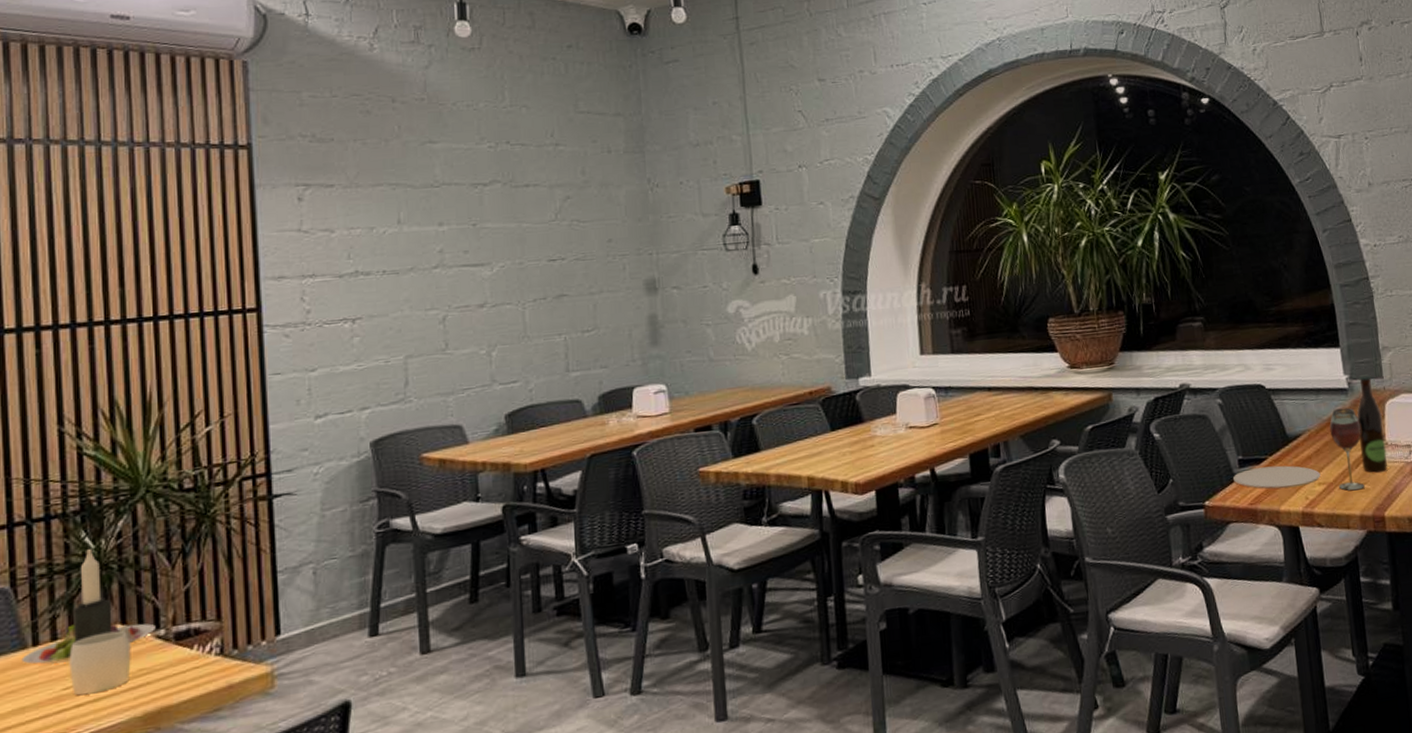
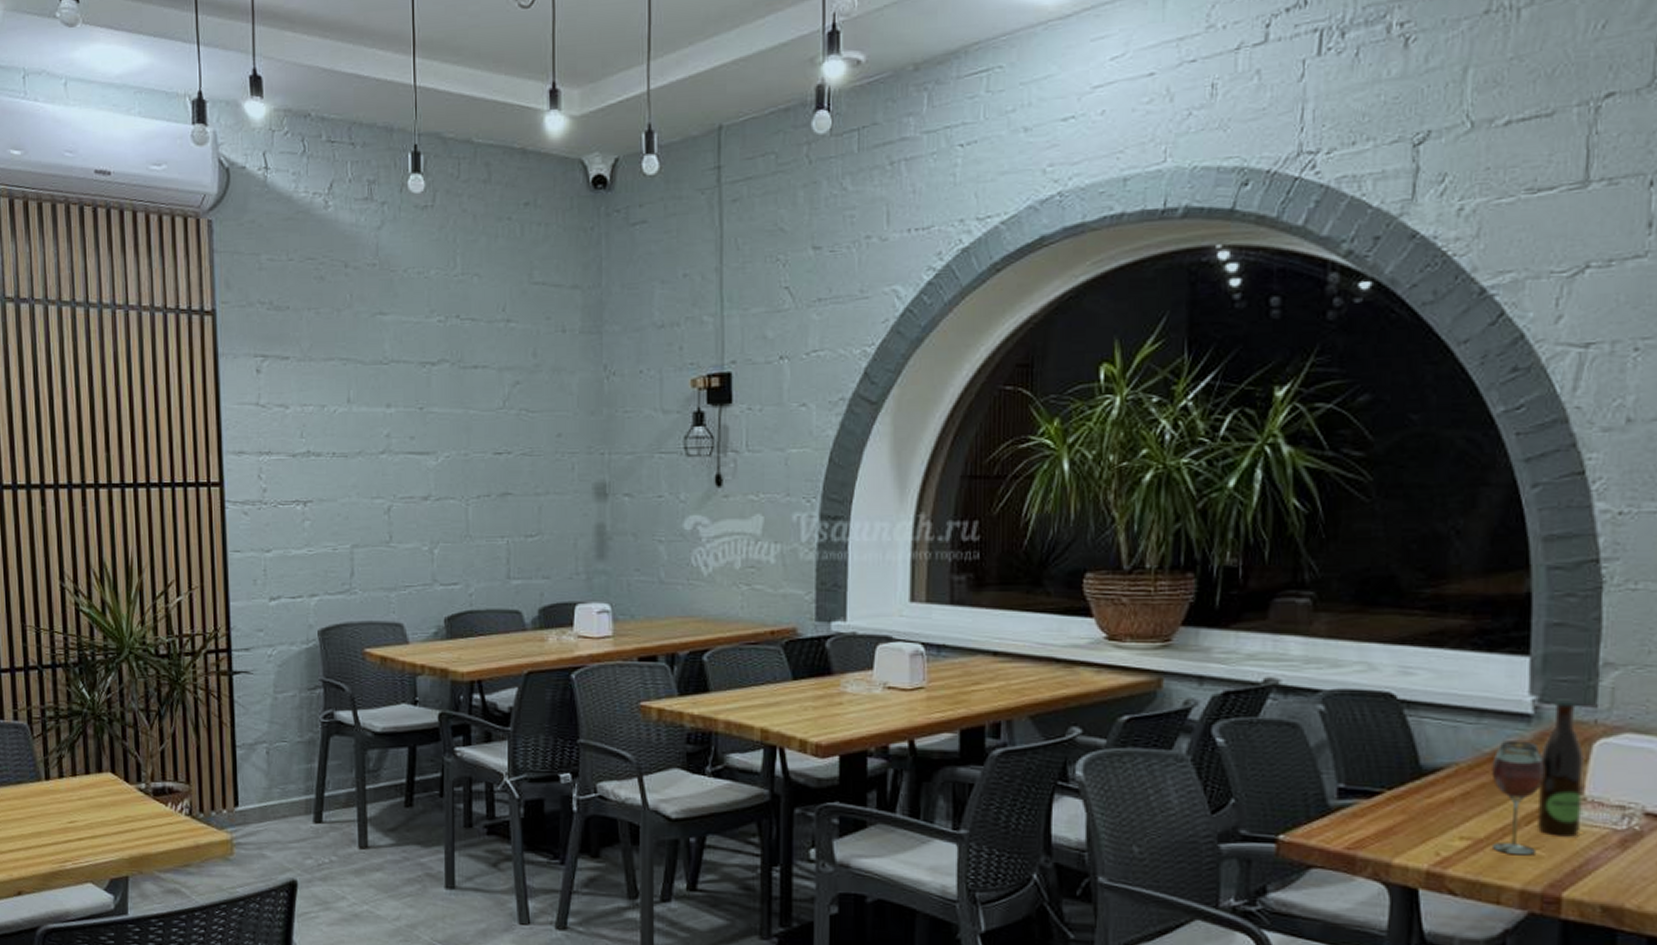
salad plate: present [21,623,156,665] -> none [37,766,138,799]
mug: present [69,630,131,696] -> none [72,778,119,831]
candle: present [72,549,112,643] -> none [74,700,105,783]
plate: present [1233,465,1321,490] -> none [1326,803,1465,837]

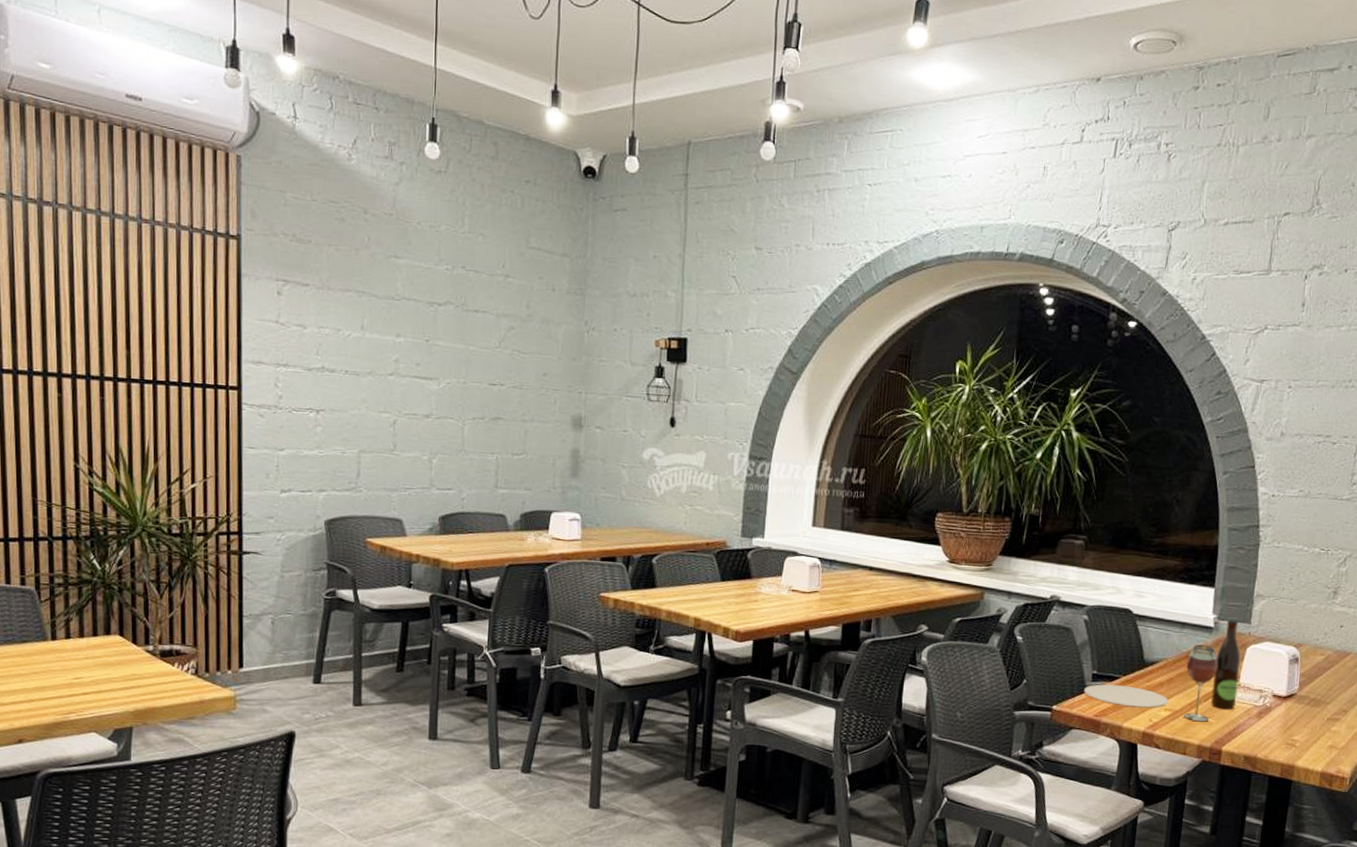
plate: none [1326,803,1465,837] -> present [1084,684,1168,709]

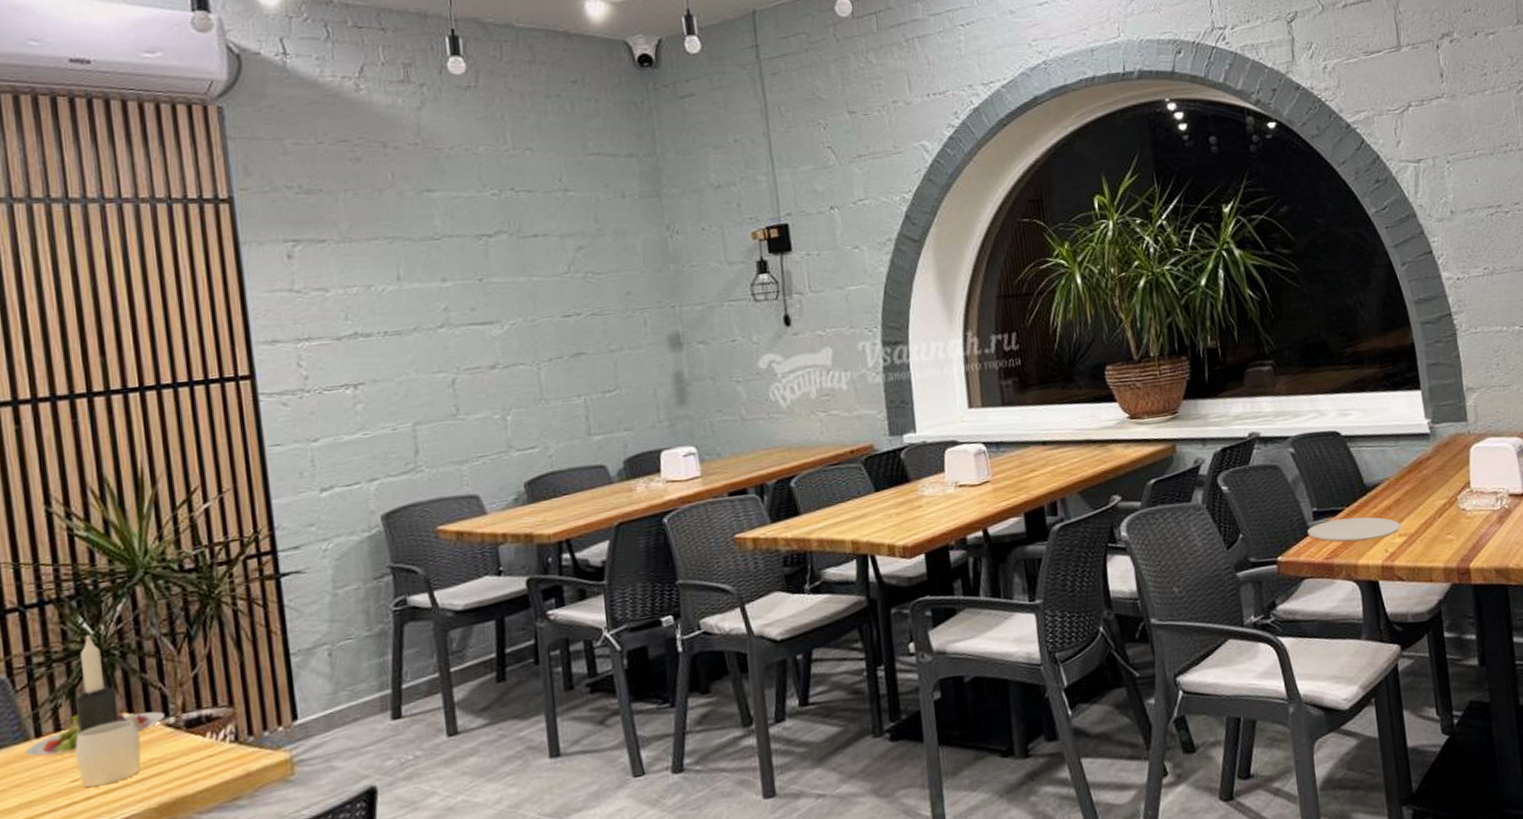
salad plate: none [43,628,146,658] -> present [24,711,165,757]
mug: none [79,639,126,687] -> present [75,719,142,788]
candle: none [82,570,113,643] -> present [74,635,119,733]
wineglass: present [1183,644,1218,722] -> none [1410,454,1448,542]
bottle: present [1210,617,1242,710] -> none [1439,418,1473,522]

